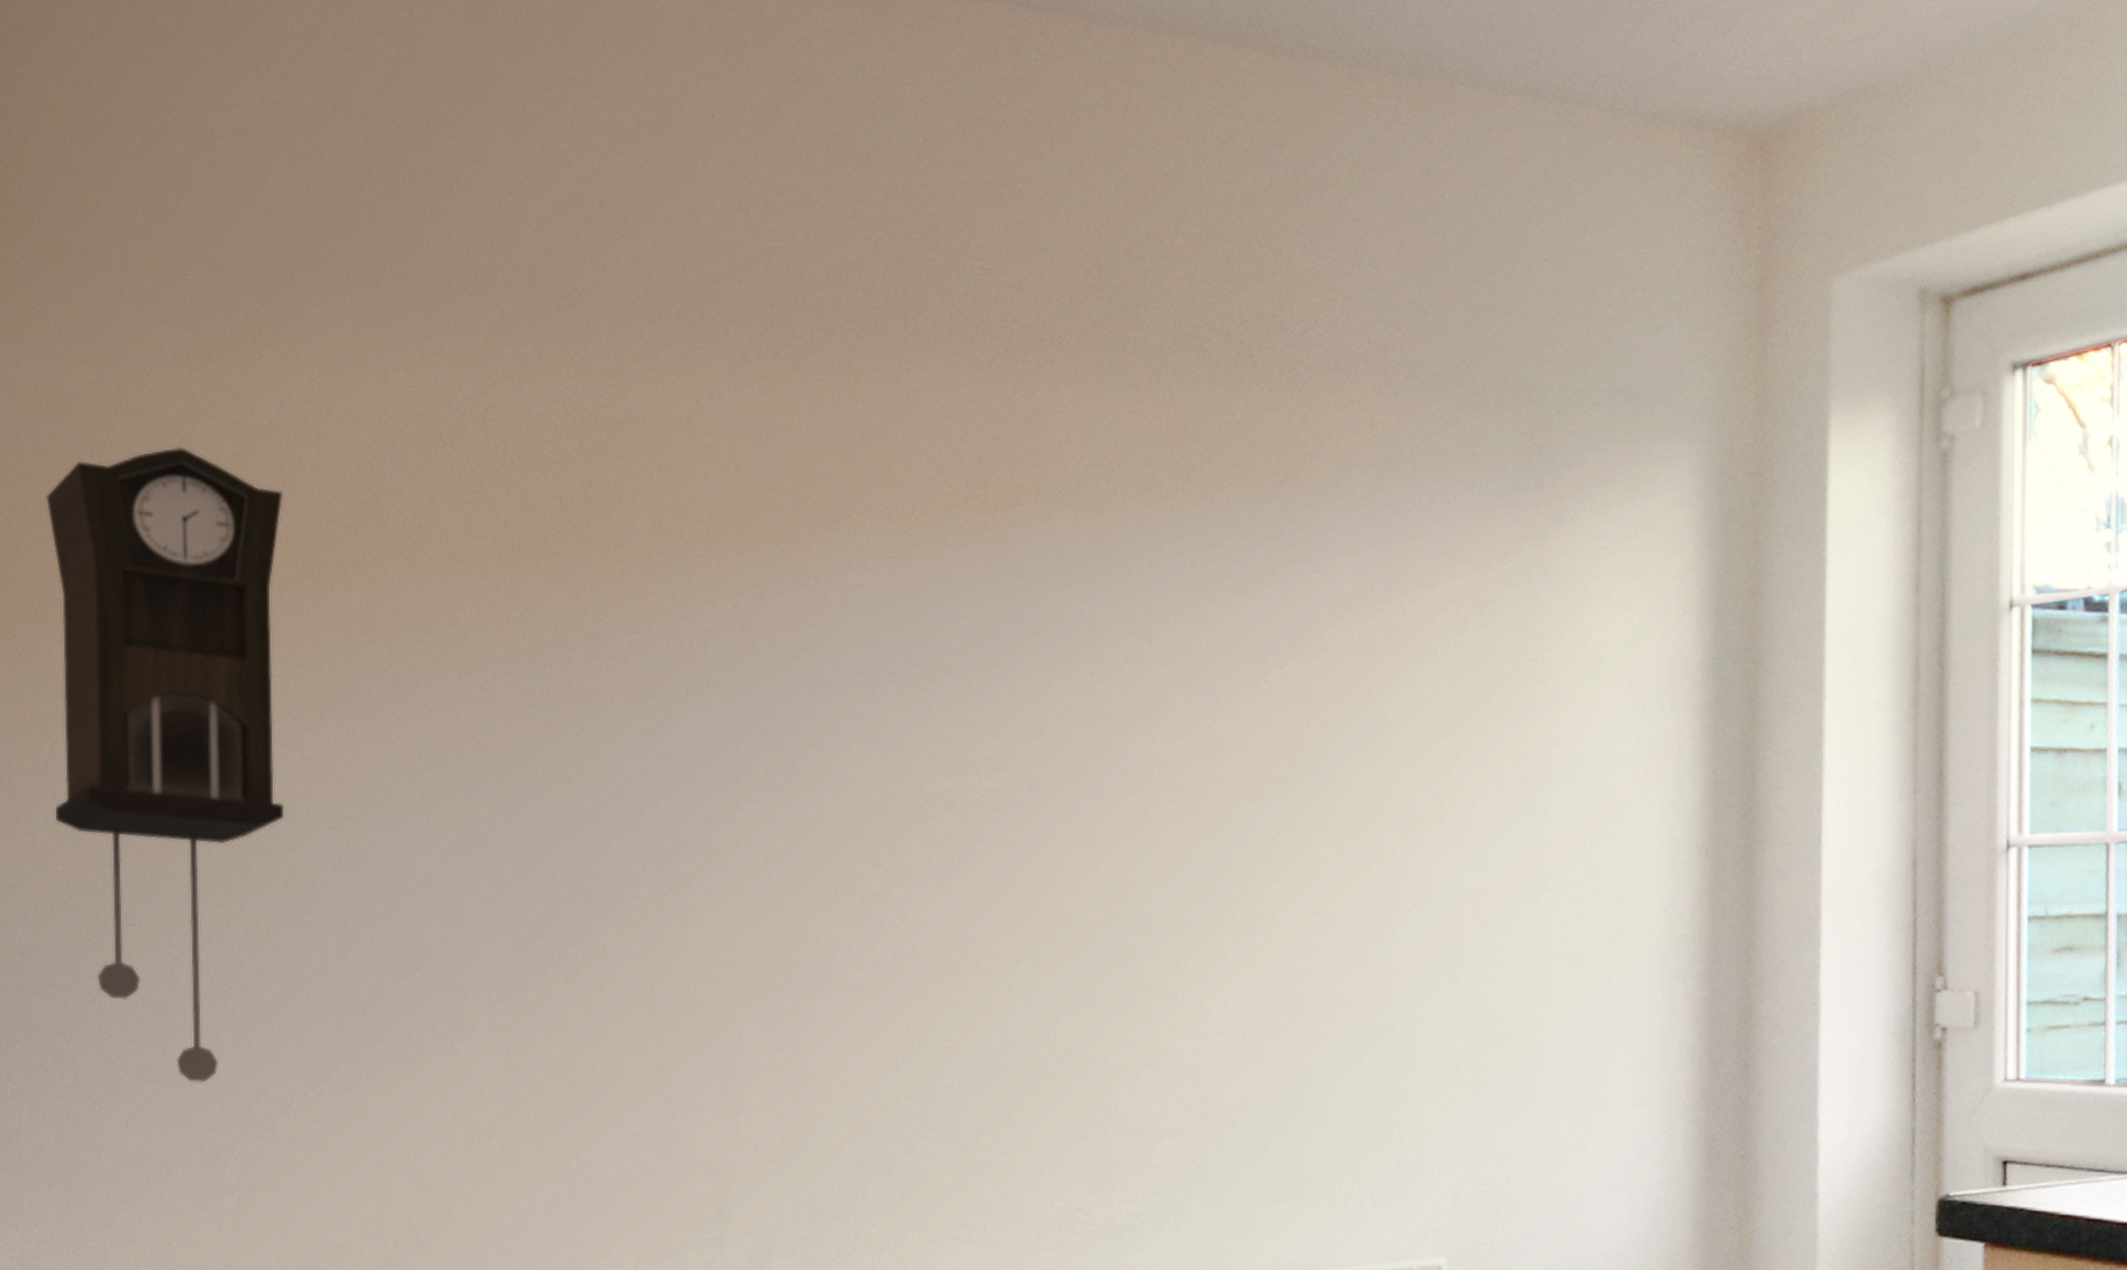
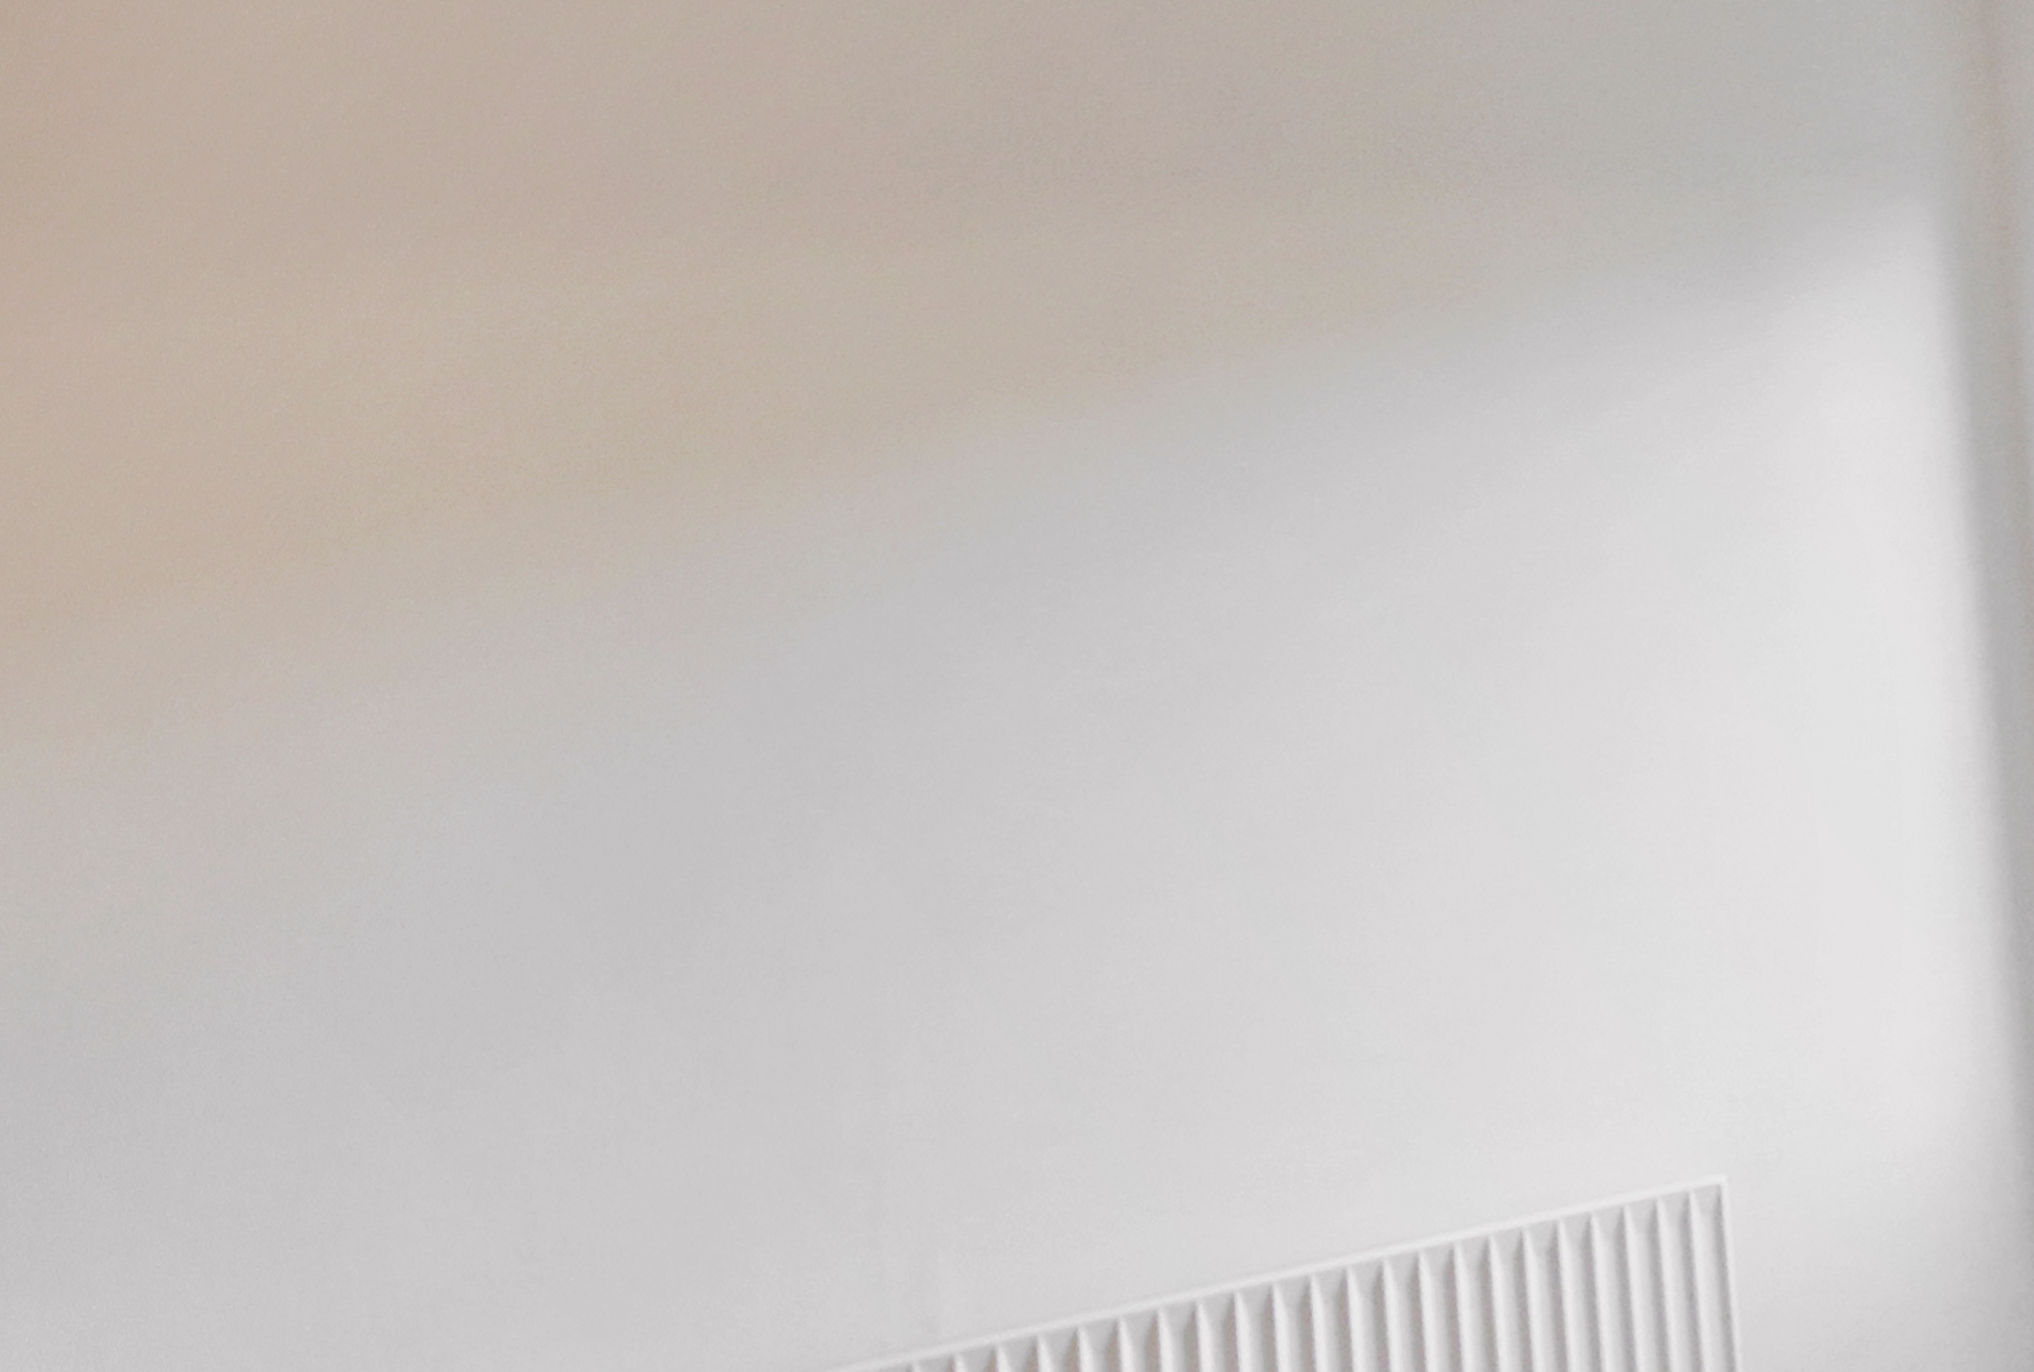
pendulum clock: present [45,446,285,1083] -> none [82,401,358,1118]

